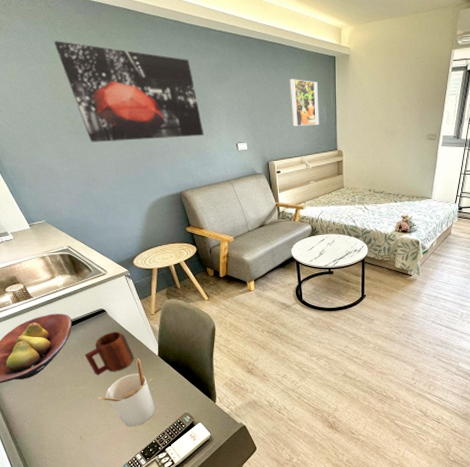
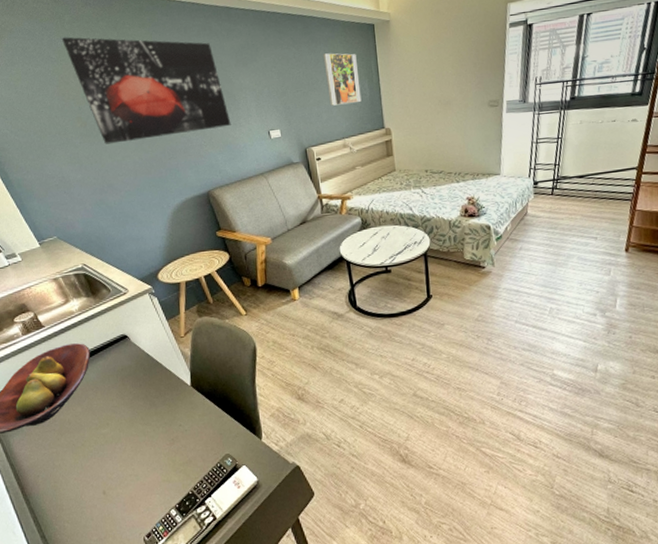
mug: present [84,332,134,375] -> none [105,360,163,415]
utensil holder: present [97,359,155,427] -> none [122,391,191,476]

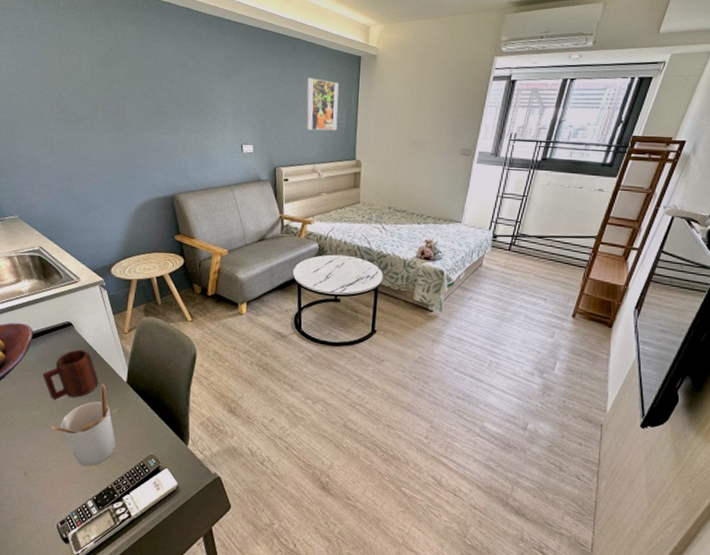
wall art: present [62,37,231,144] -> none [53,22,206,135]
mug: none [105,360,163,415] -> present [42,349,99,400]
utensil holder: none [122,391,191,476] -> present [50,384,117,467]

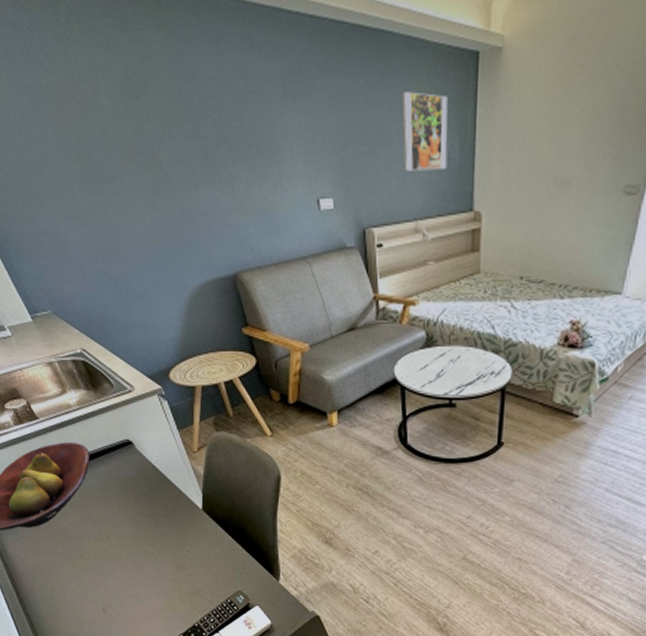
mug: present [42,349,99,400] -> none [106,472,171,530]
utensil holder: present [50,384,117,467] -> none [123,512,199,603]

